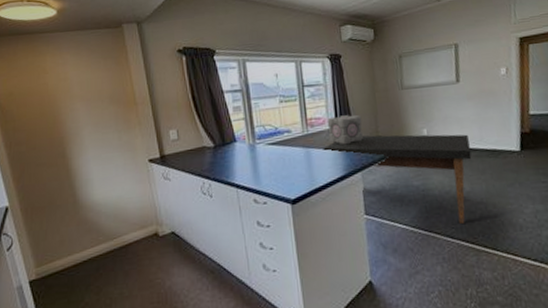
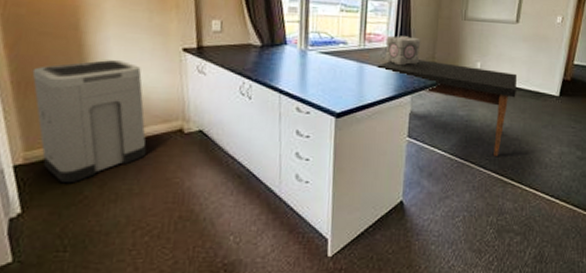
trash can: none [35,177,130,293] -> present [32,59,147,184]

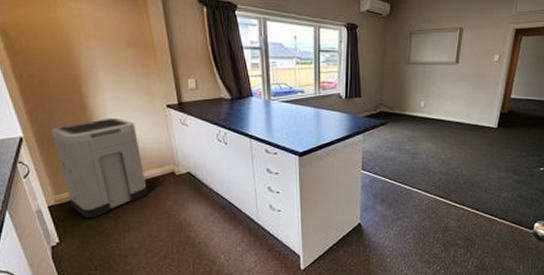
dining table: present [377,60,517,157] -> none [332,103,457,184]
decorative cube: present [385,35,421,66] -> none [338,82,369,109]

